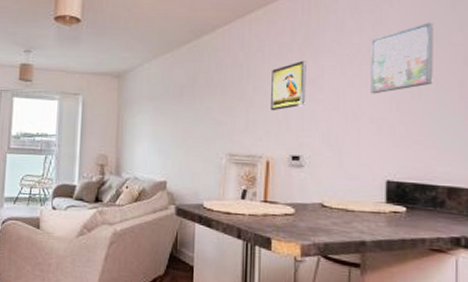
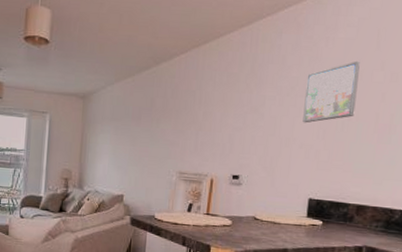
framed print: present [271,60,306,111] -> none [218,90,251,135]

